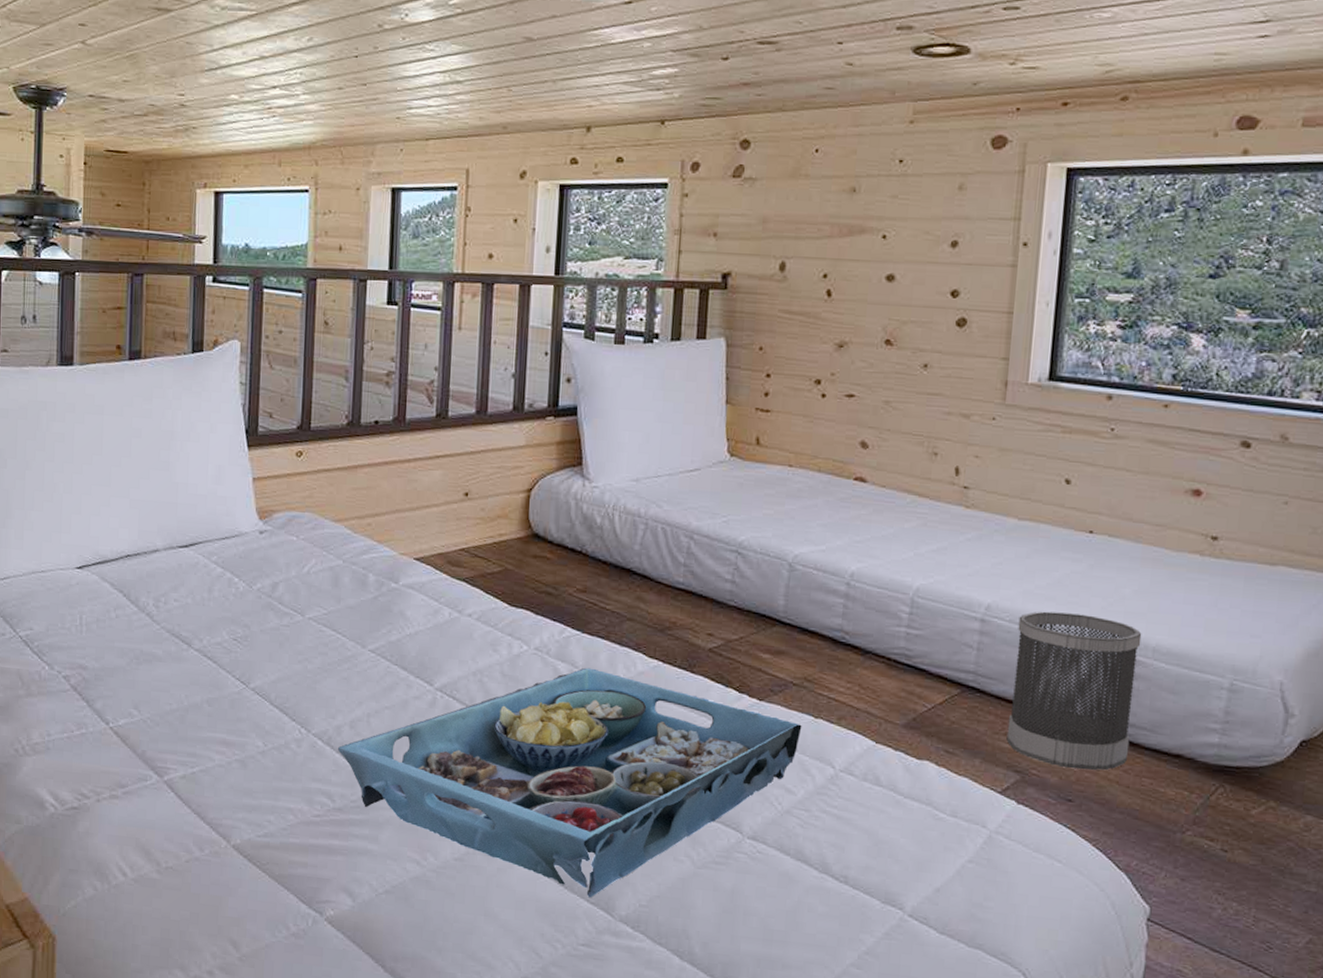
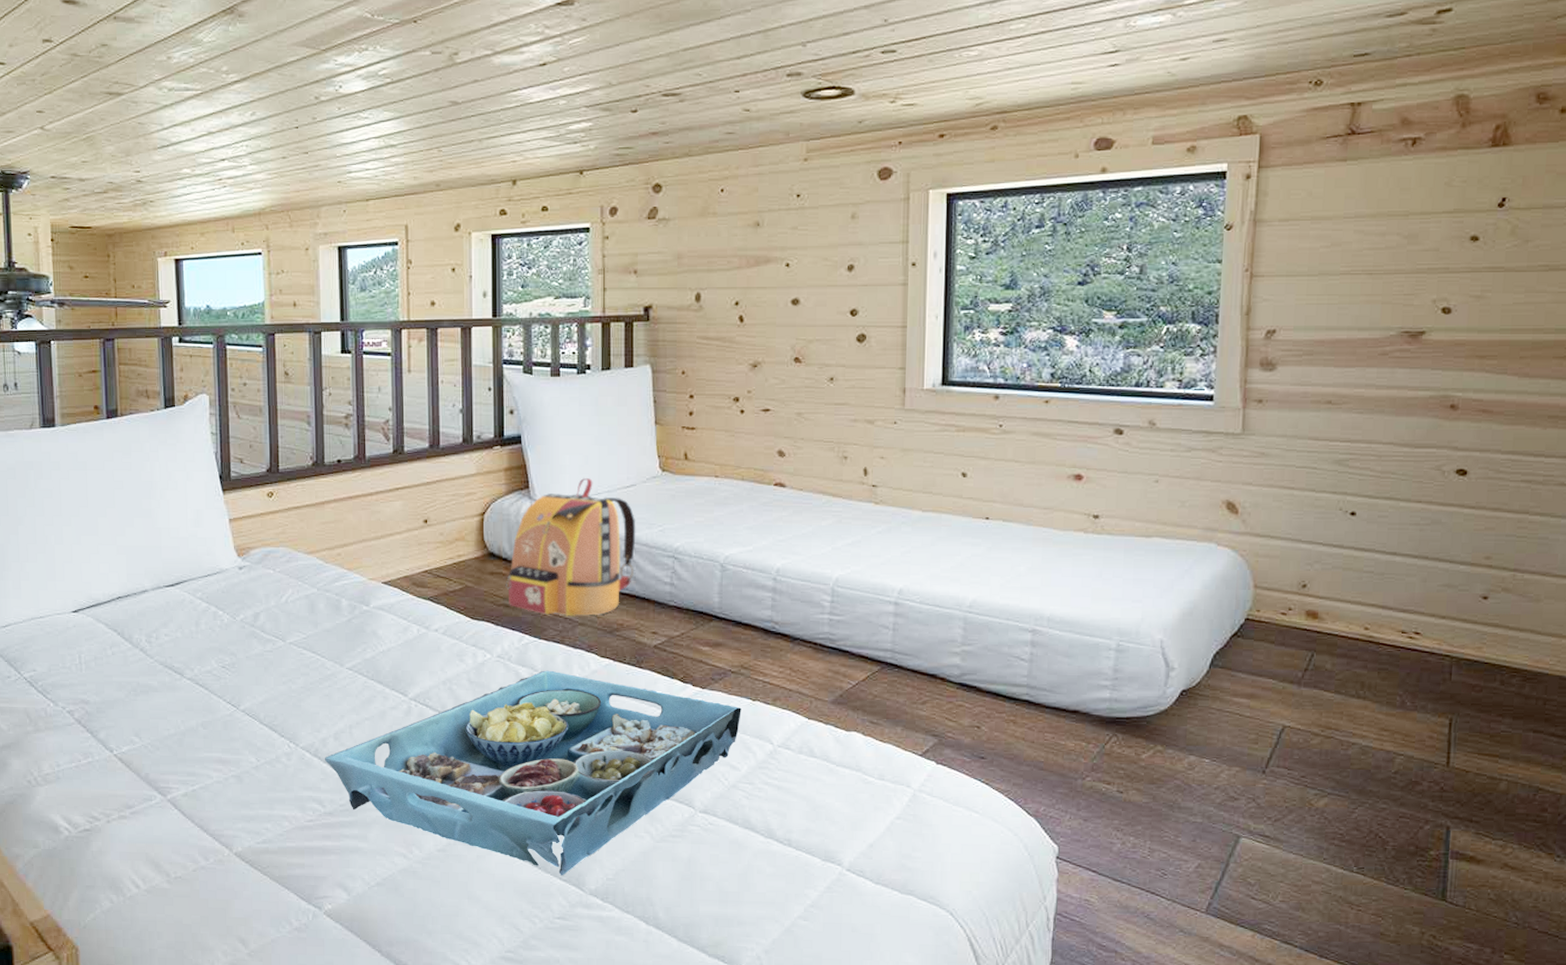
backpack: none [549,458,698,611] -> present [505,478,636,617]
wastebasket: present [1006,611,1142,771] -> none [923,592,1037,730]

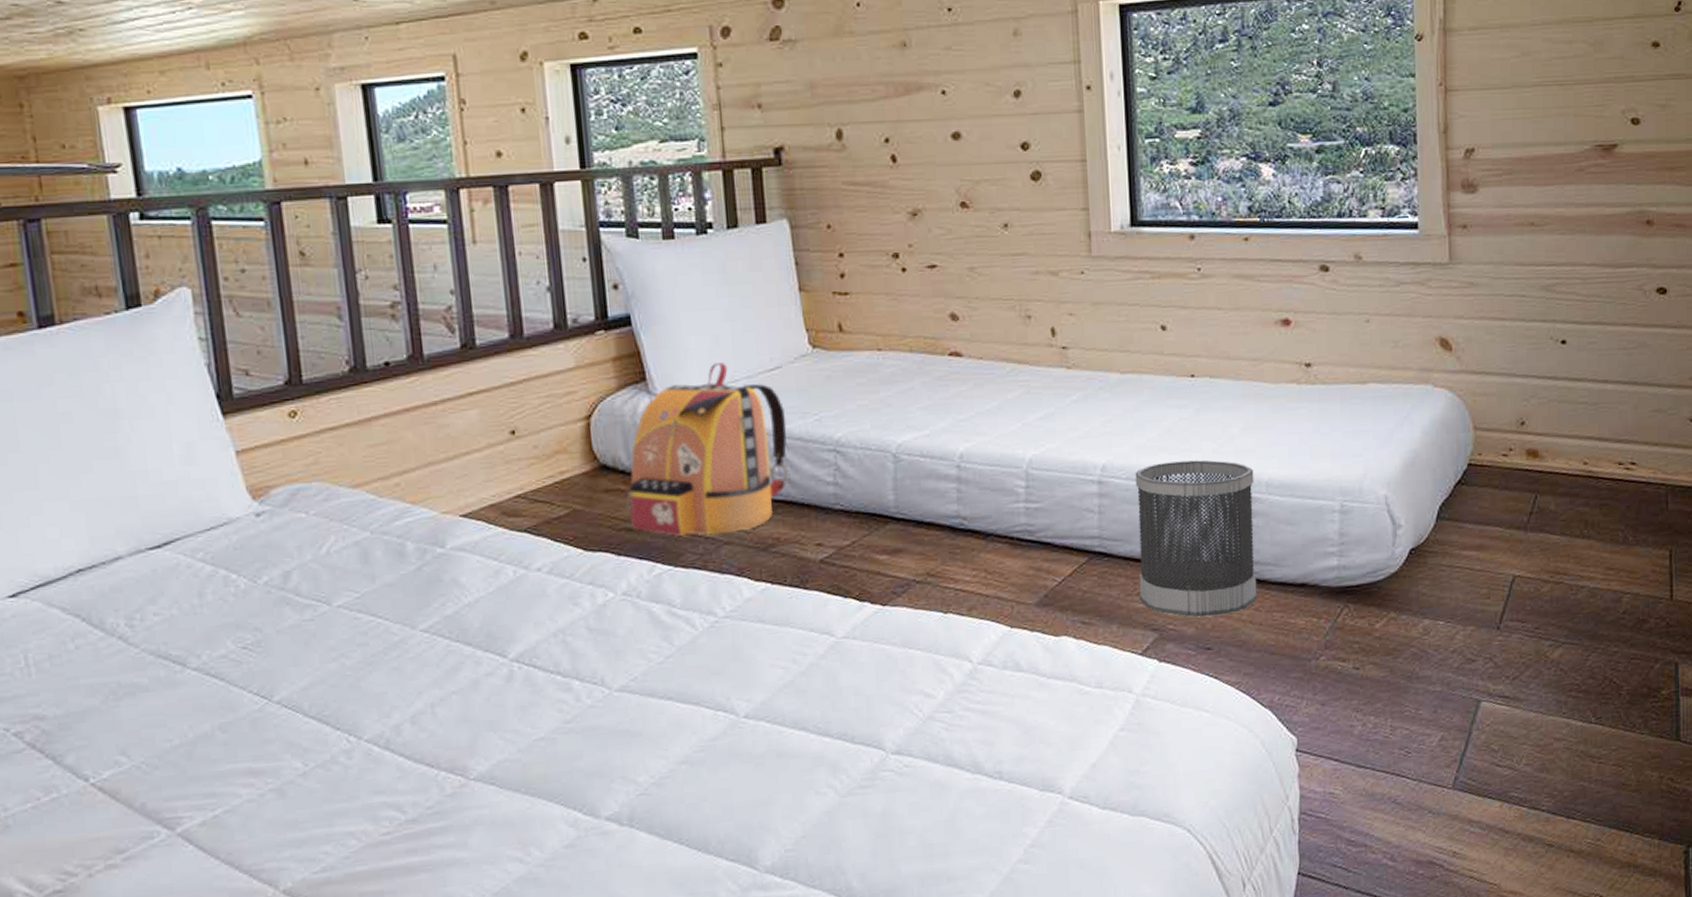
serving tray: present [324,670,742,876] -> none [399,604,932,856]
wastebasket: none [923,592,1037,730] -> present [1135,460,1257,617]

